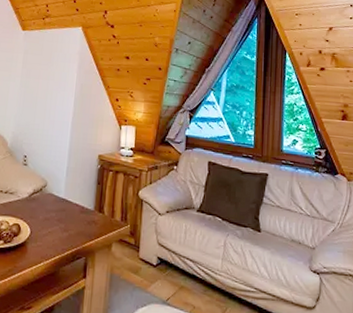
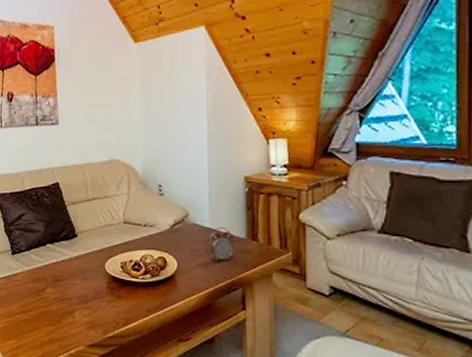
alarm clock: none [61,198,83,230] -> present [209,227,234,261]

